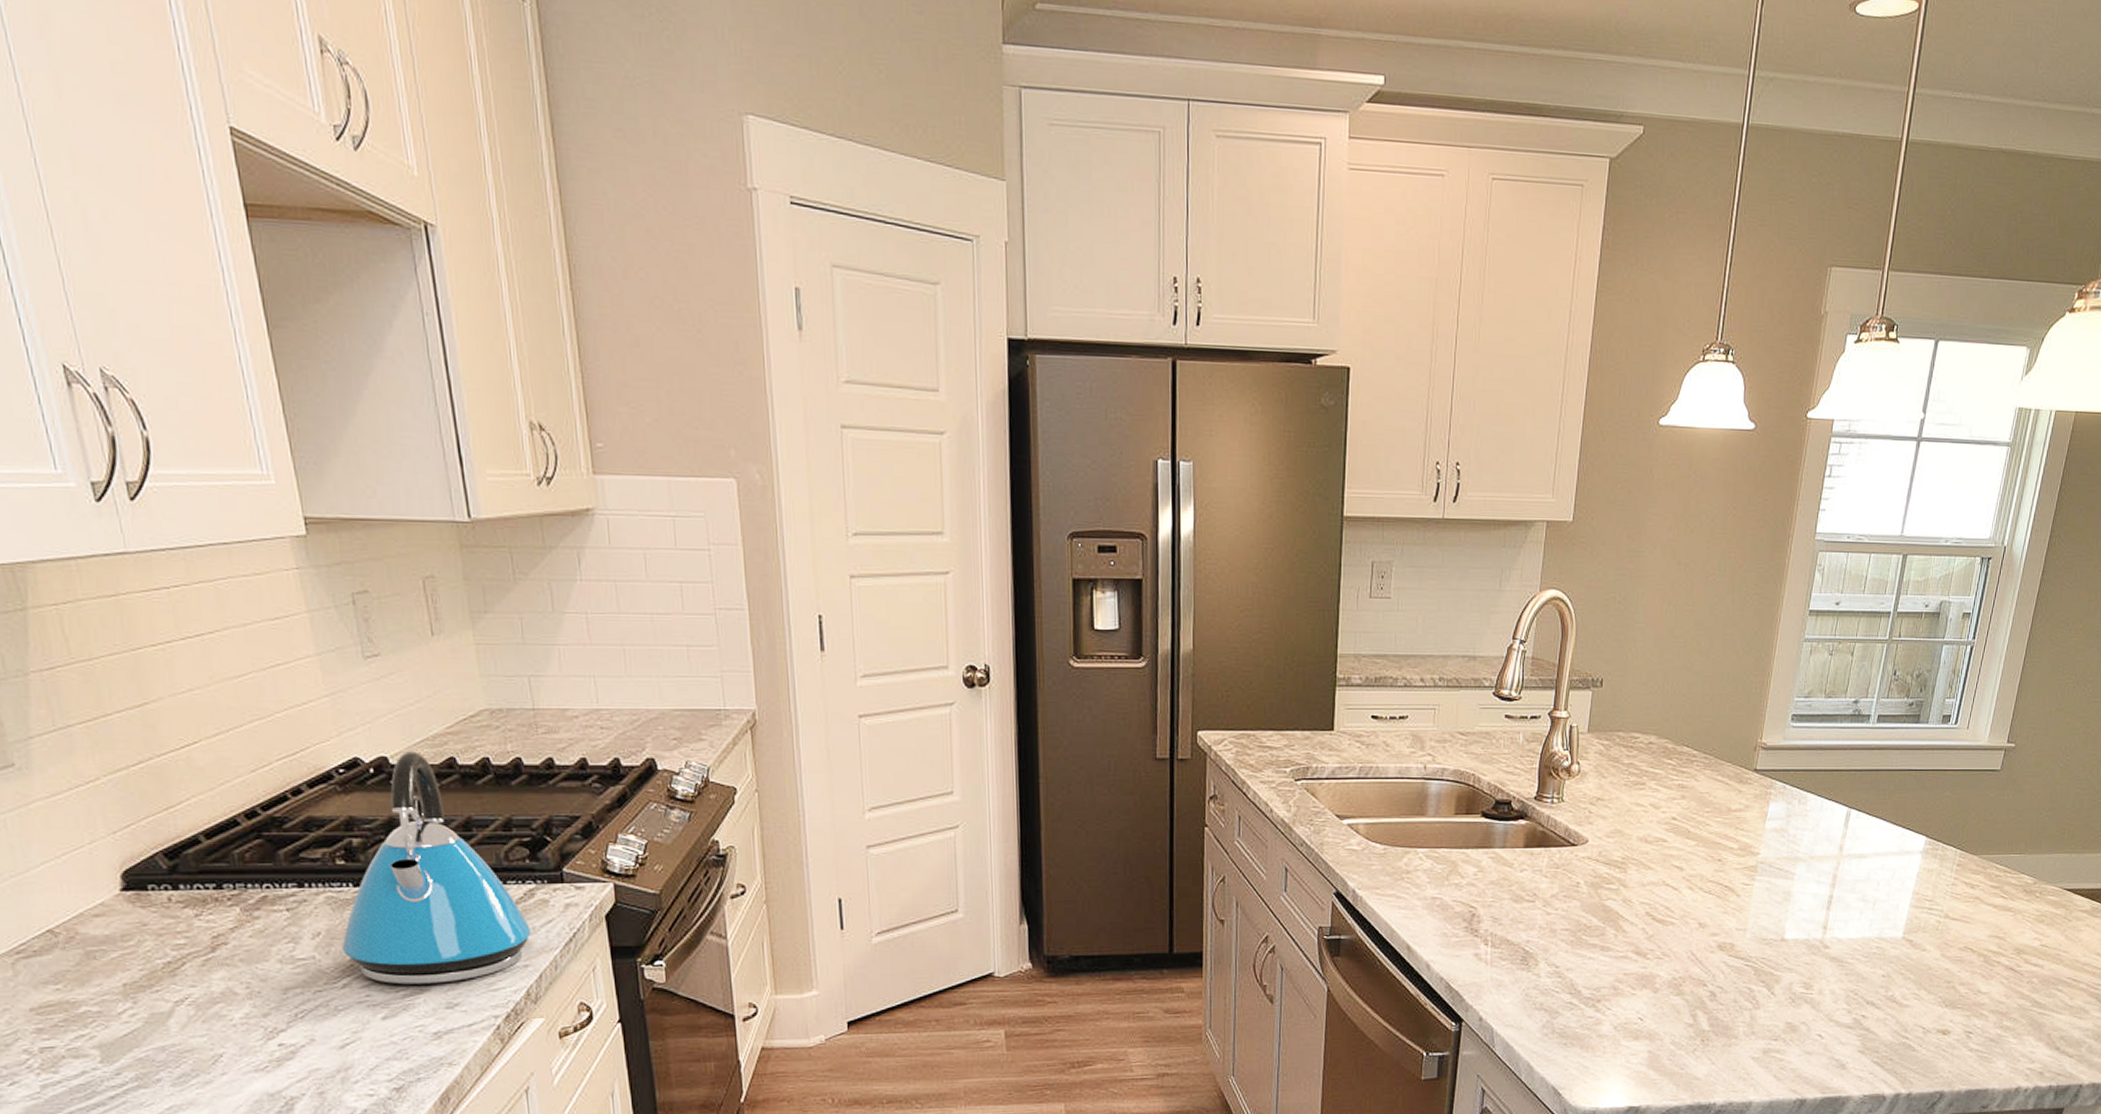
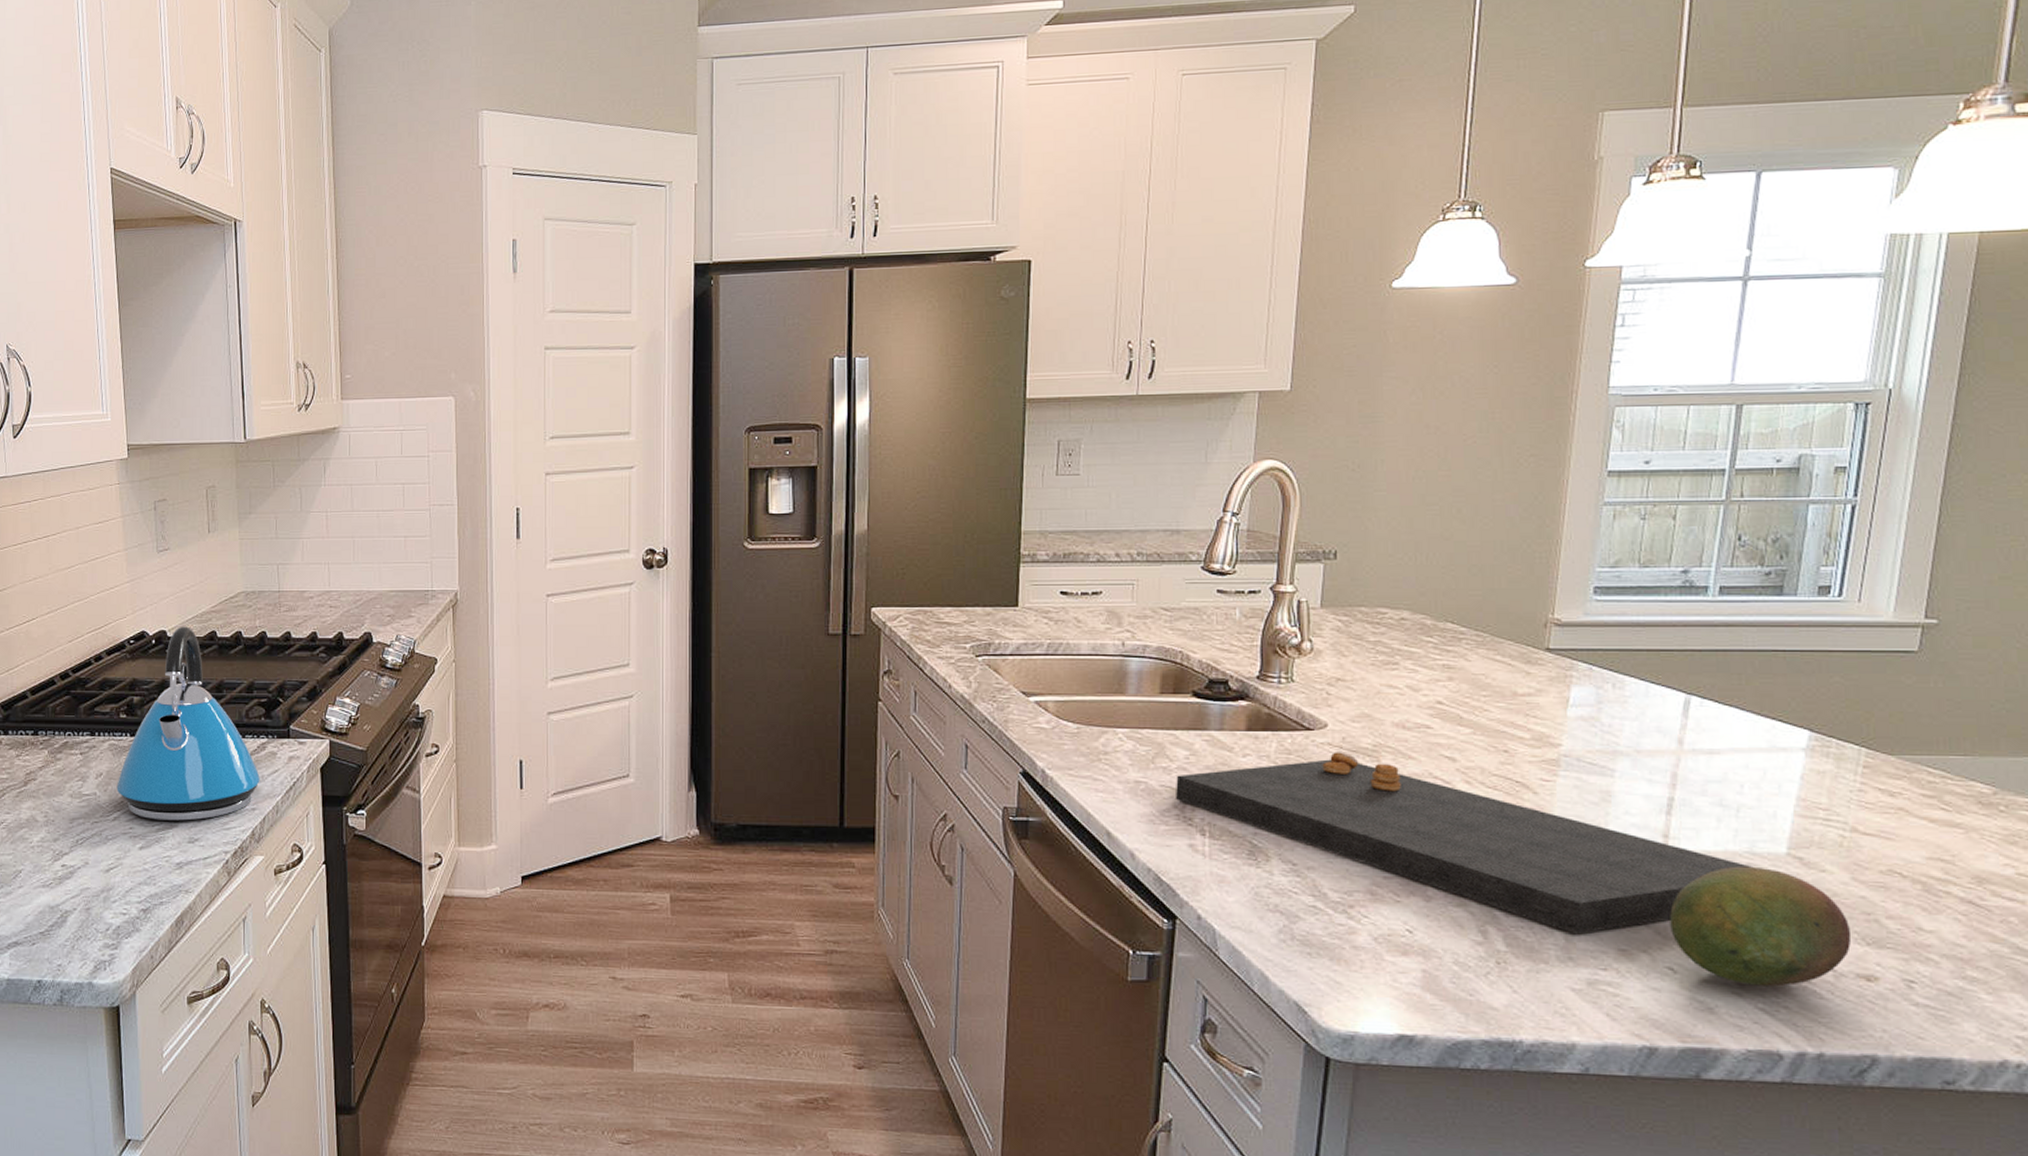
cutting board: none [1464,865,1880,1013] -> present [1175,752,1754,935]
fruit: none [1822,949,1937,1045] -> present [1670,866,1852,987]

